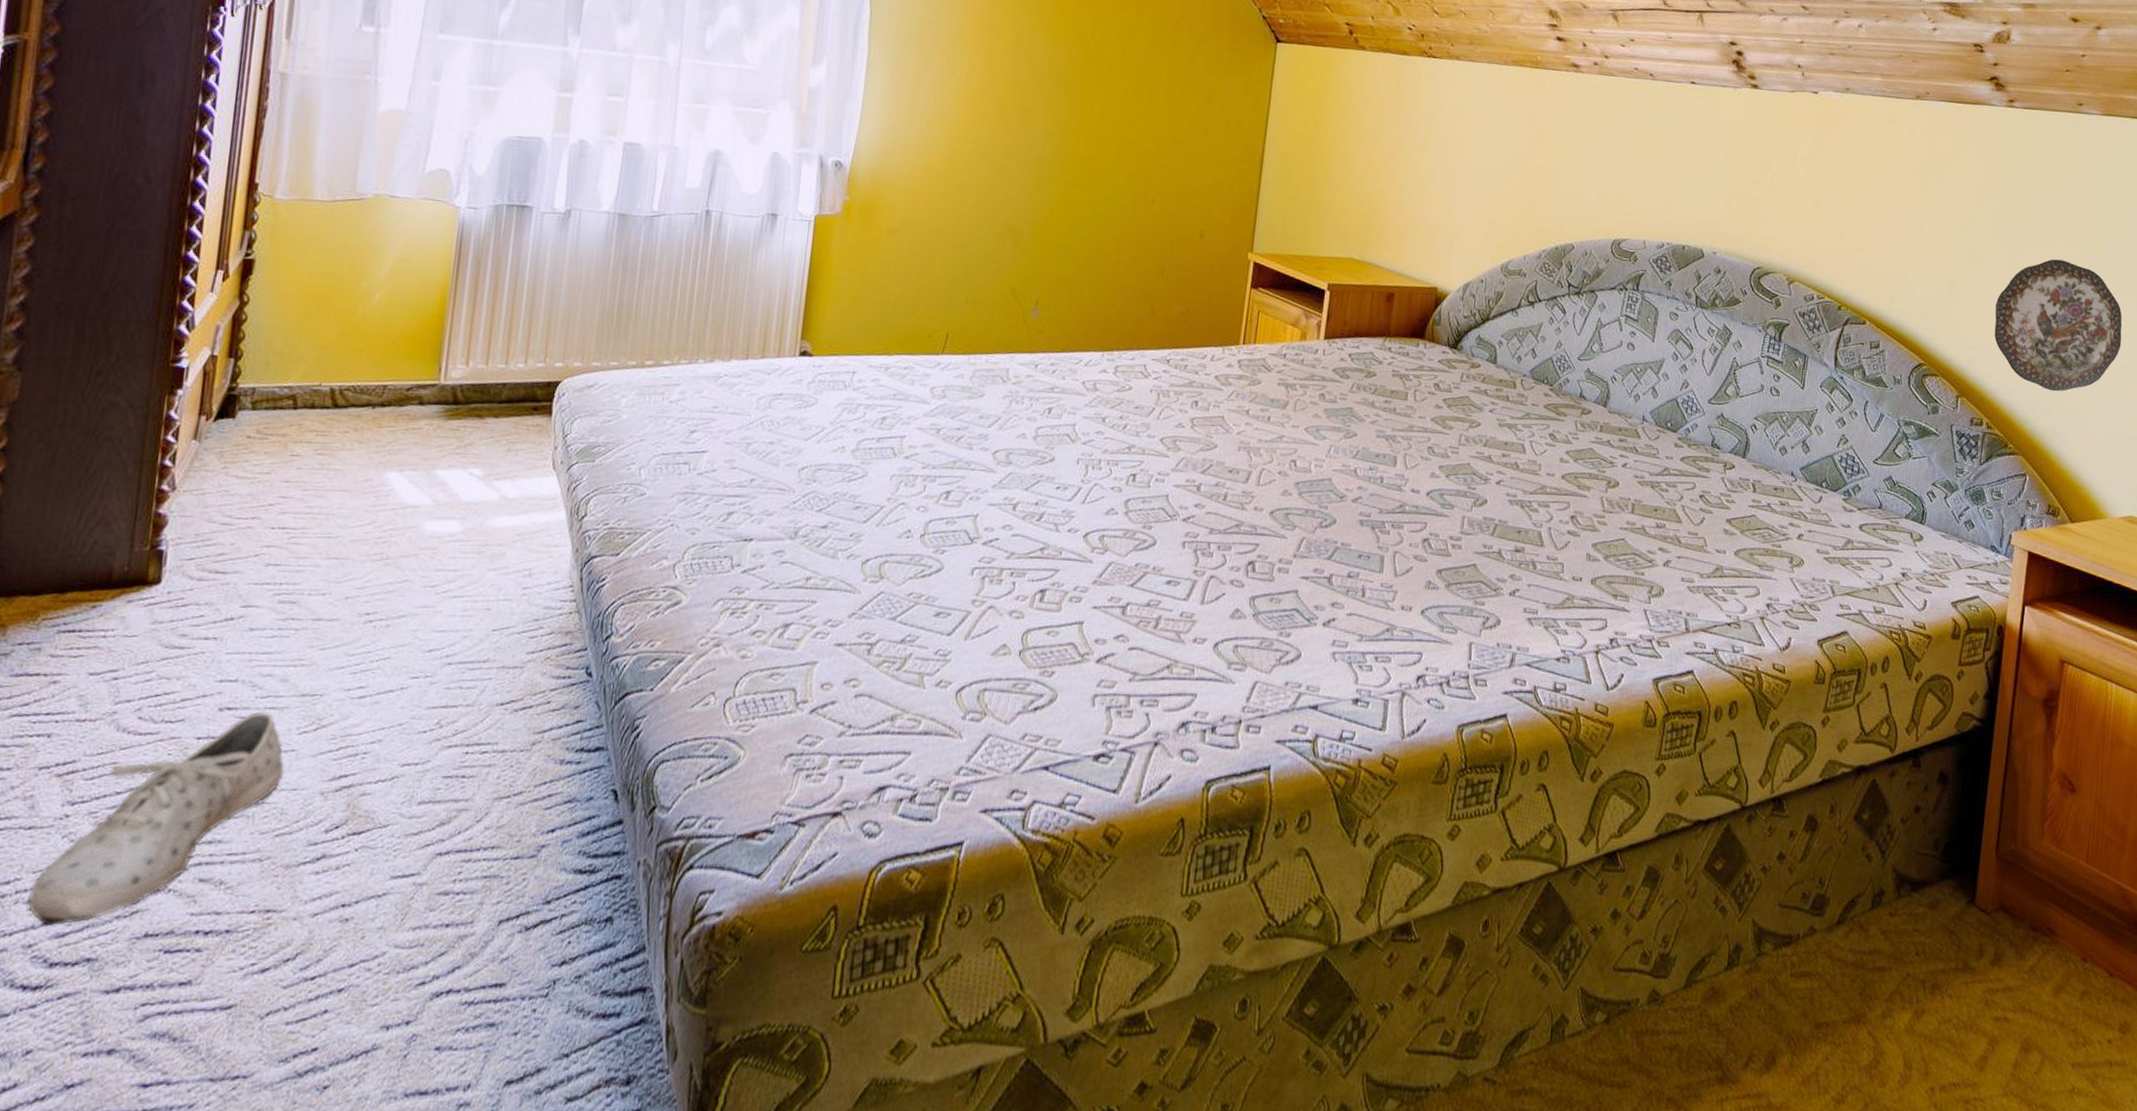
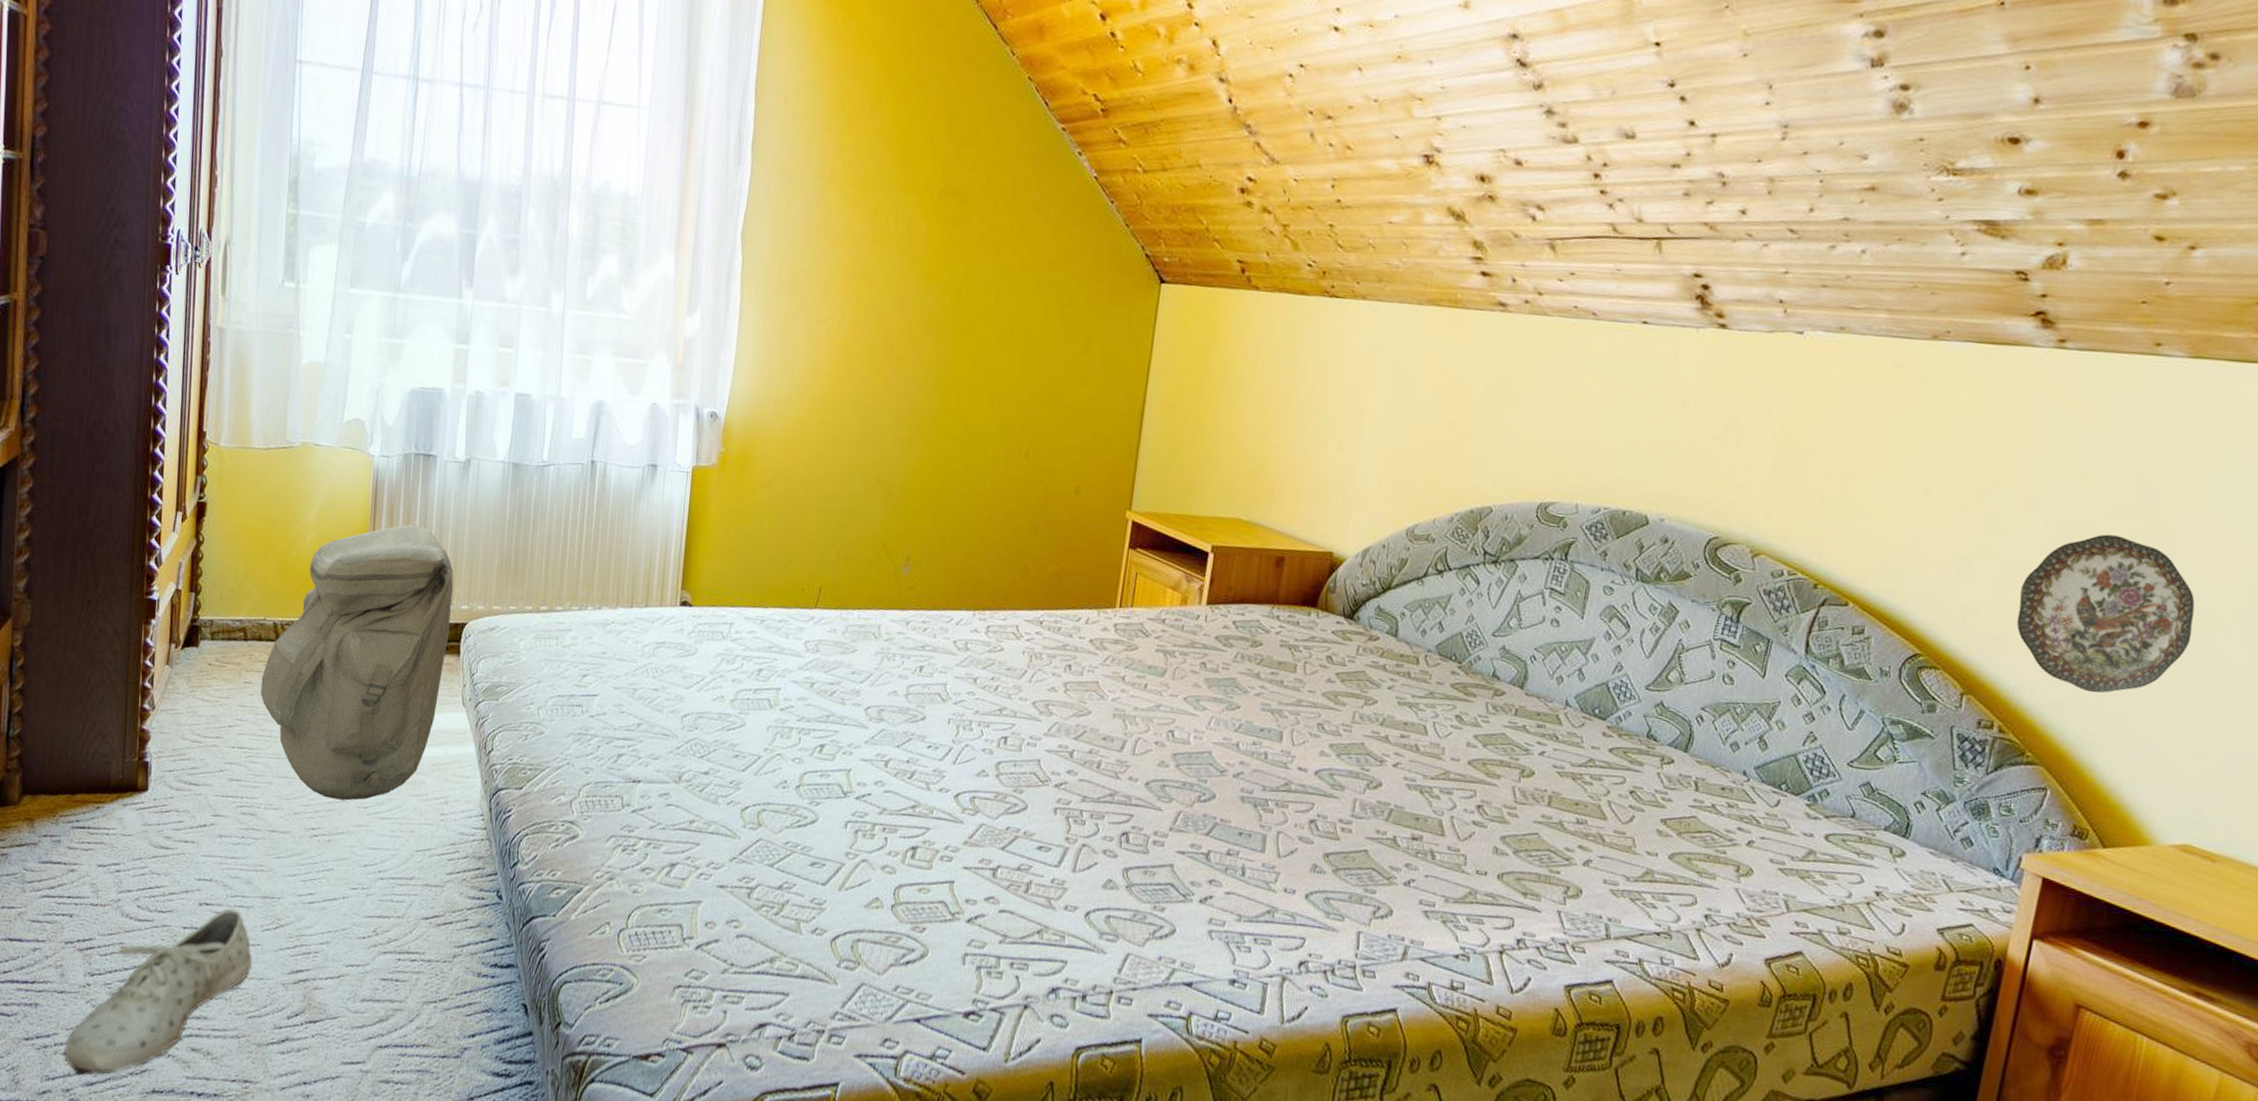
backpack: none [310,279,548,580] -> present [260,524,454,801]

